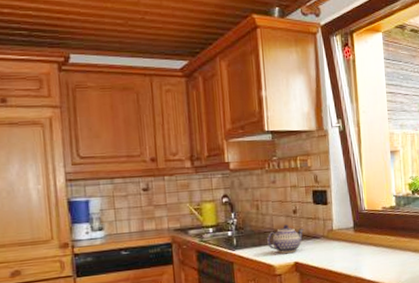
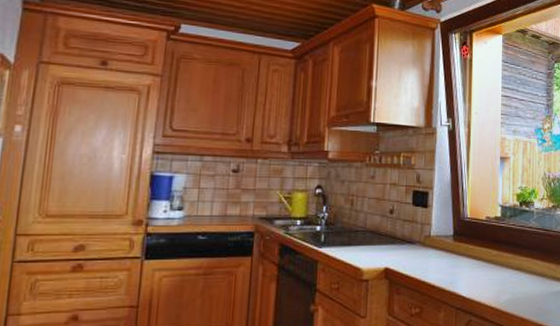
teapot: present [266,224,305,254] -> none [357,225,400,258]

